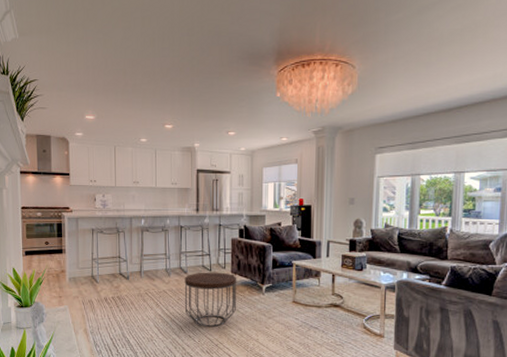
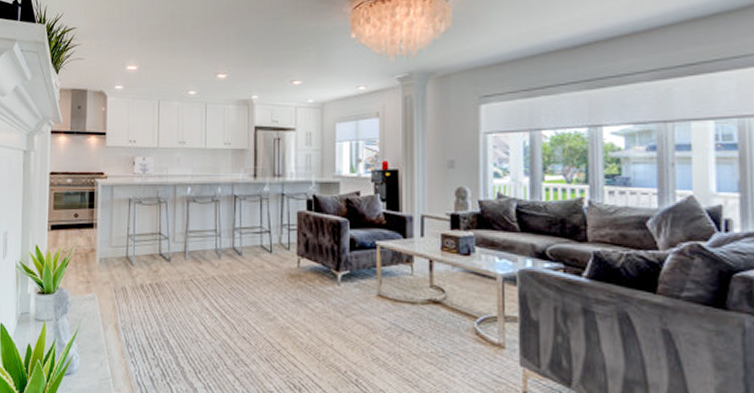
side table: present [184,272,237,327] -> none [238,253,305,326]

